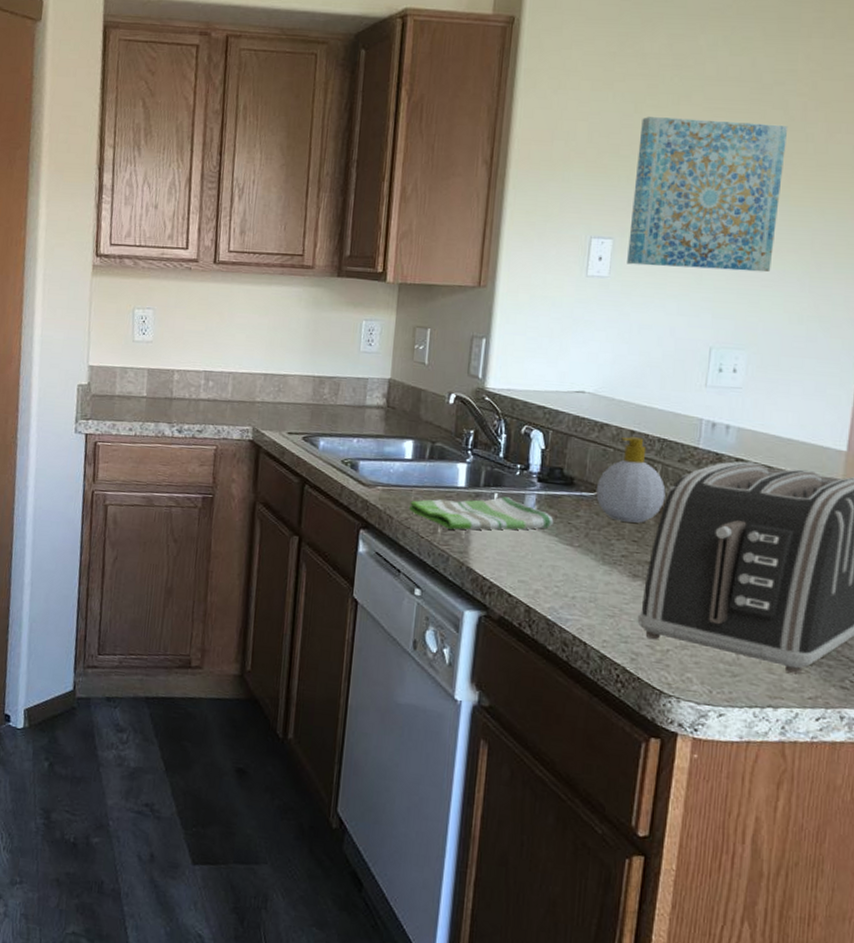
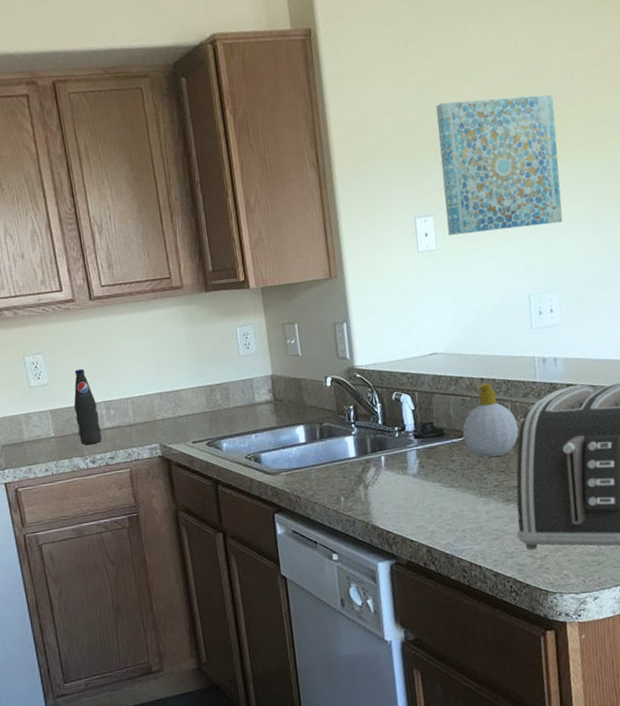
bottle: none [171,332,197,413] -> present [74,368,102,445]
dish towel: present [408,496,554,530] -> none [312,457,435,496]

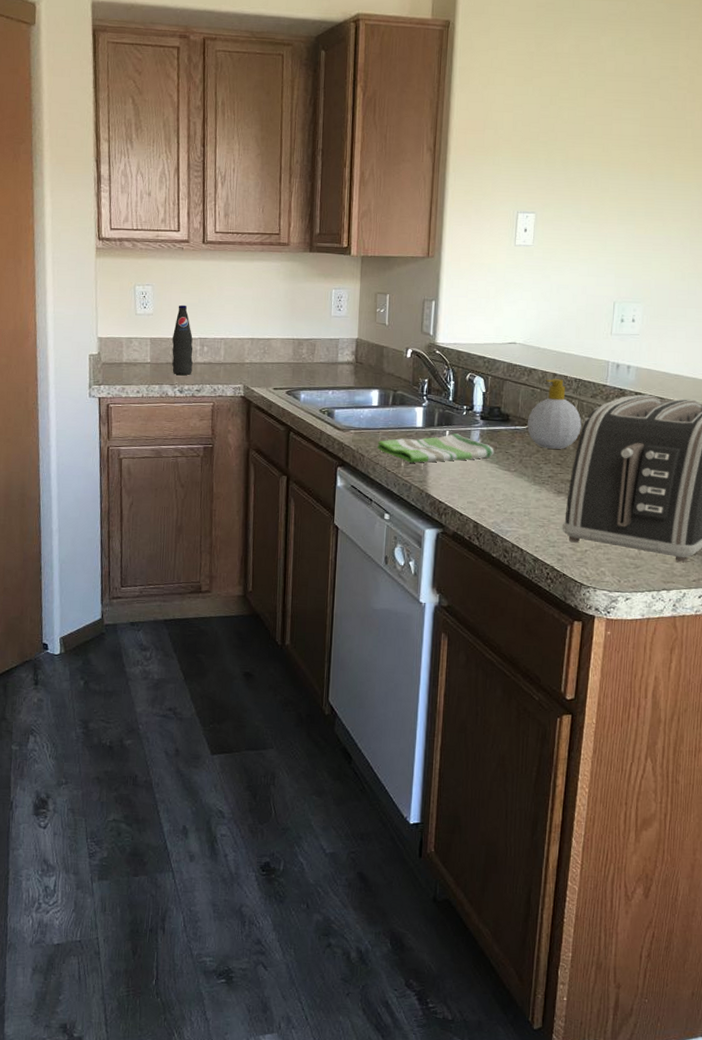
dish towel: none [312,457,435,496] -> present [376,433,494,463]
wall art: present [436,94,563,236] -> none [547,108,672,238]

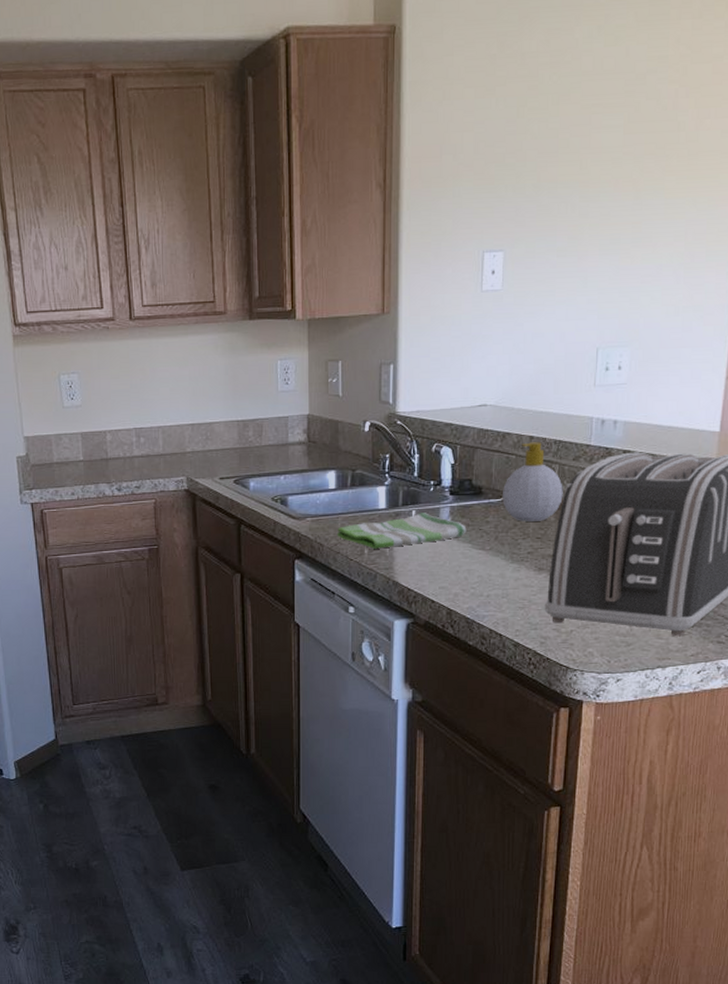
bottle: present [172,304,193,375] -> none [105,392,129,471]

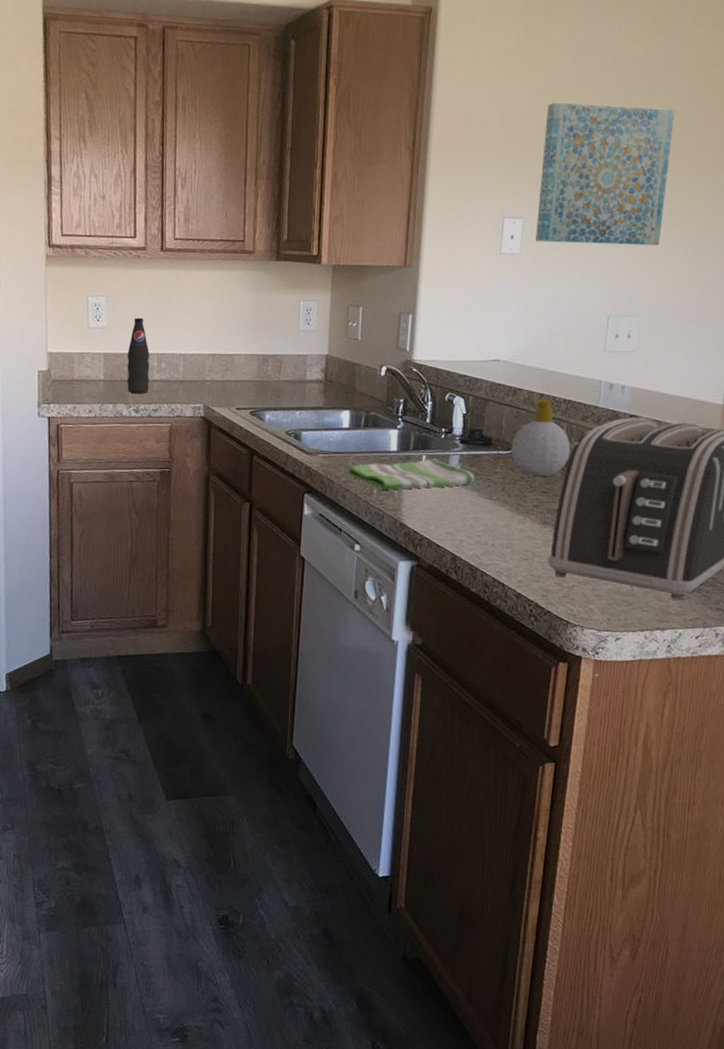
bottle: none [105,392,129,471] -> present [127,317,150,393]
wall art: none [518,115,661,275] -> present [536,103,676,246]

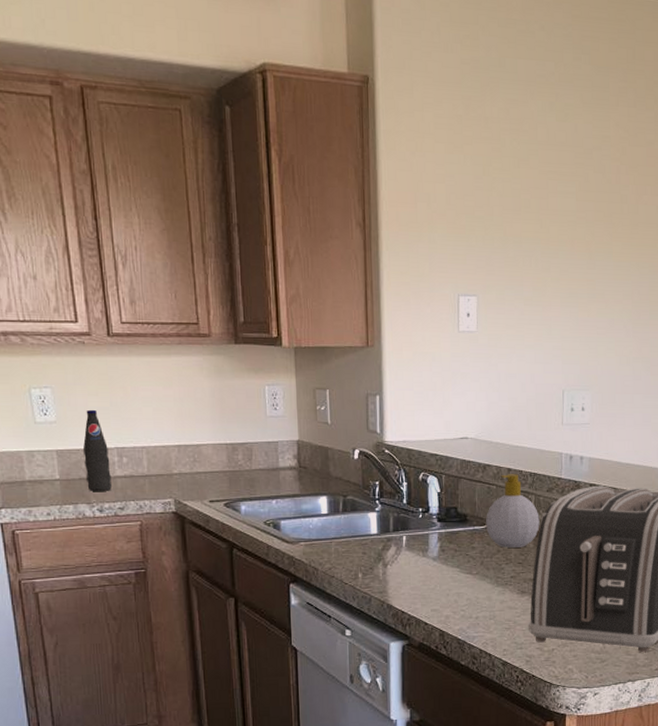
dish towel: present [347,458,475,490] -> none [330,538,455,573]
wall art: present [536,103,676,246] -> none [490,179,607,321]

